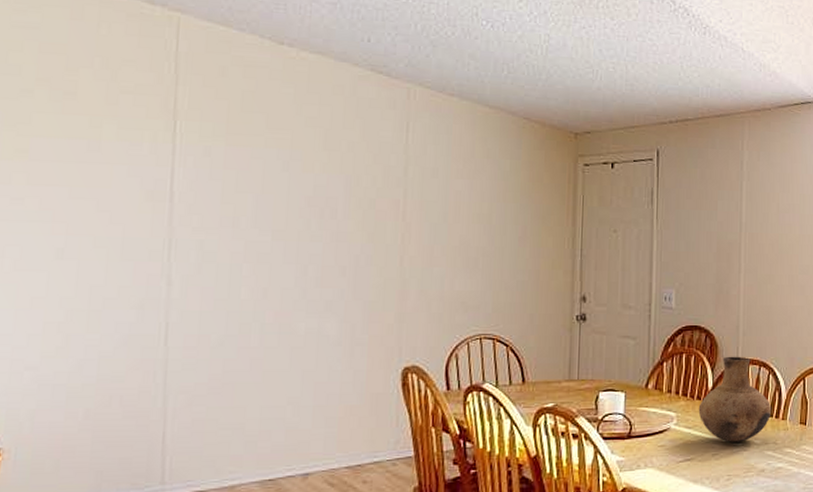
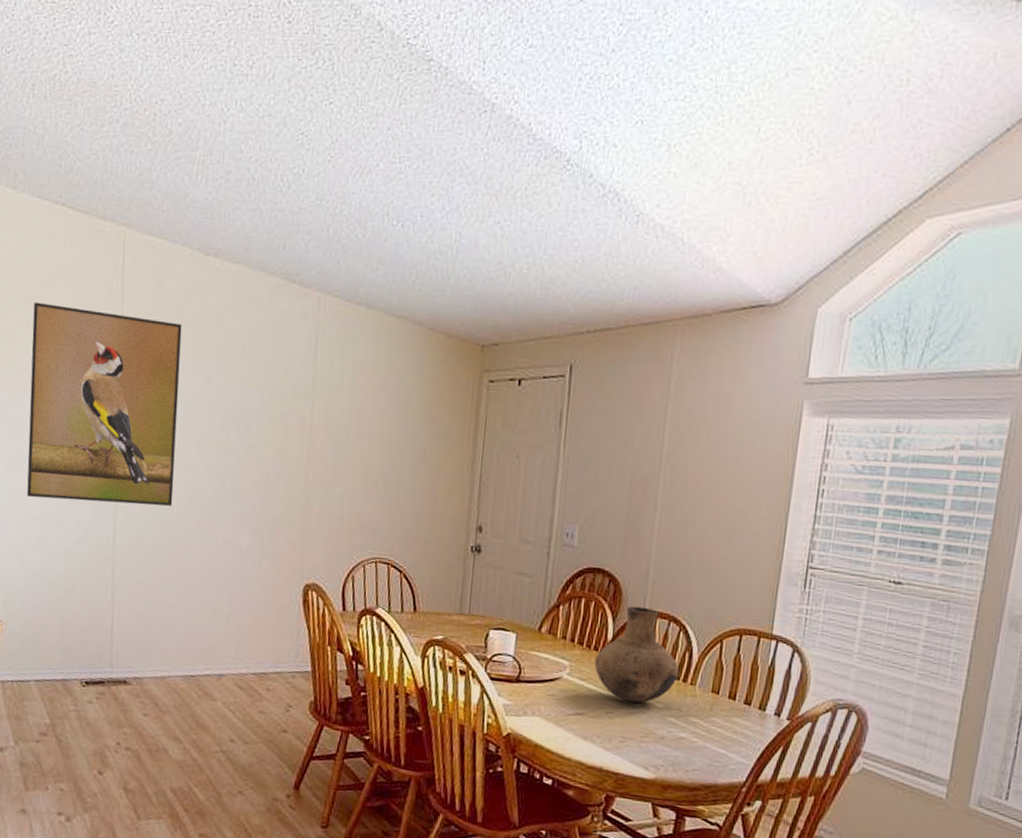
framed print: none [43,86,252,301] -> present [27,302,182,506]

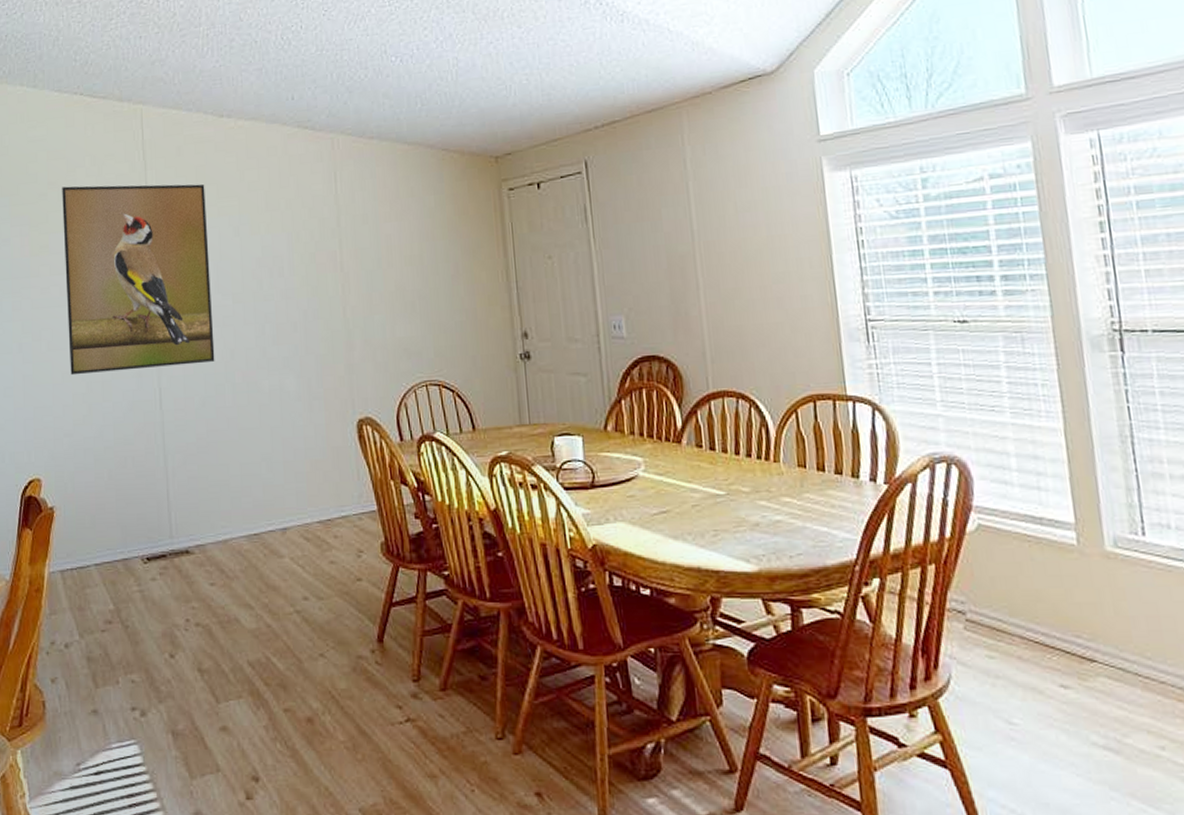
vase: present [594,606,680,703] -> none [668,388,759,491]

